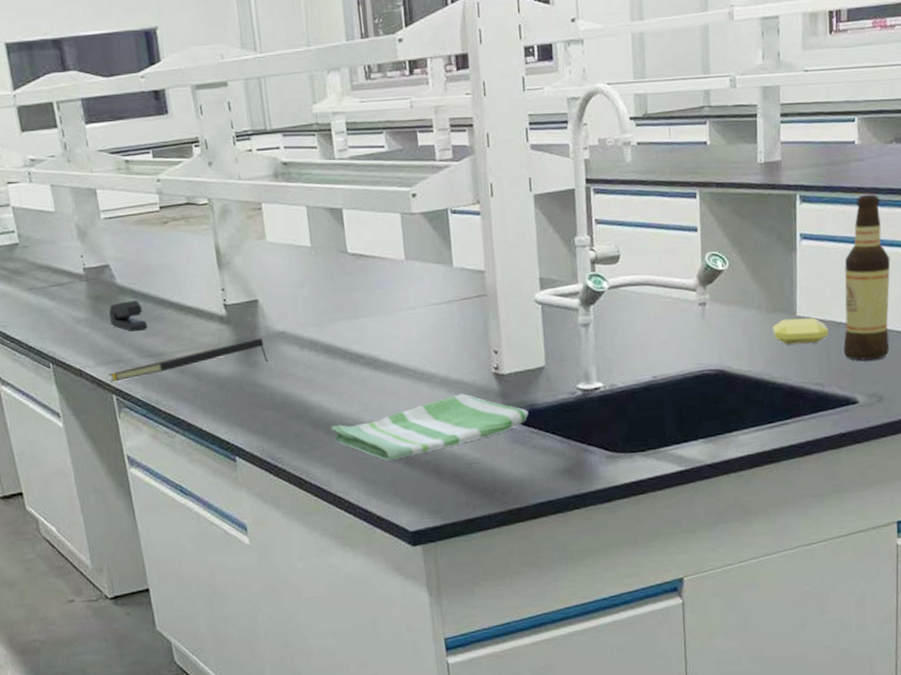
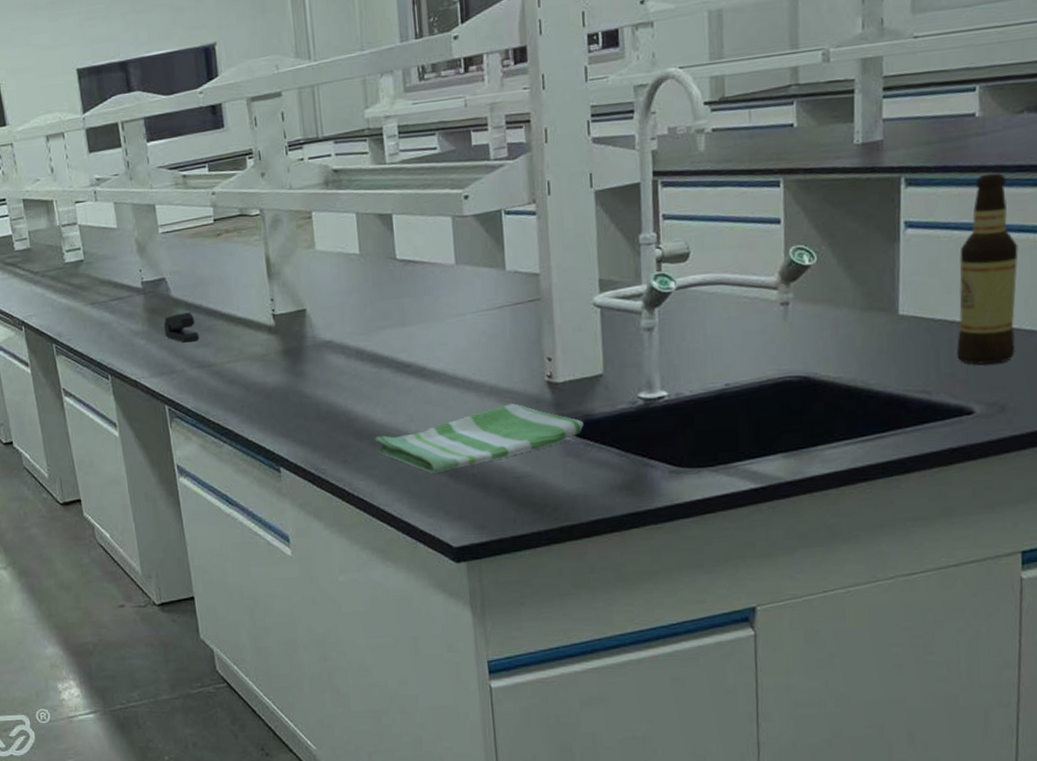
notepad: present [108,338,268,383] -> none [161,348,315,393]
soap bar: present [772,318,829,345] -> none [867,316,938,348]

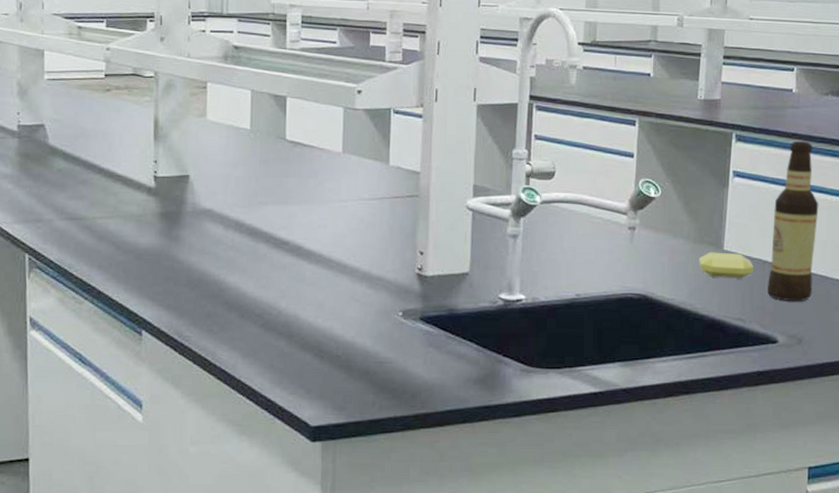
stapler: present [163,312,200,343] -> none [35,162,73,193]
dish towel: present [374,403,584,473] -> none [243,291,447,350]
soap bar: none [867,316,938,348] -> present [698,252,754,279]

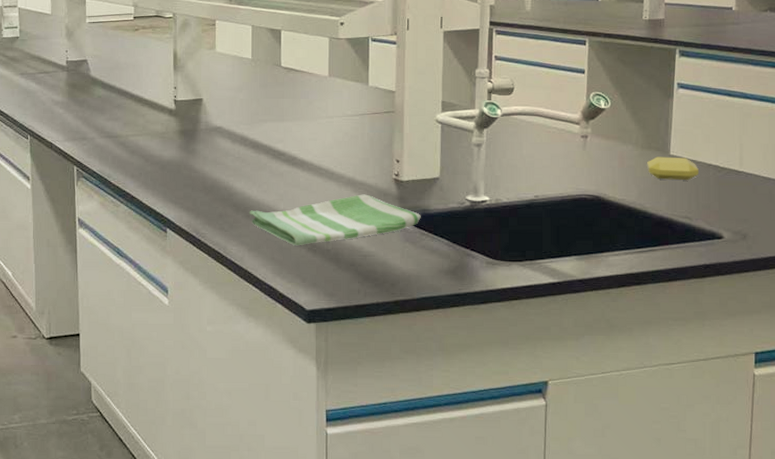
dish towel: none [243,291,447,350] -> present [249,194,421,245]
bottle: present [767,140,819,301] -> none [712,54,760,200]

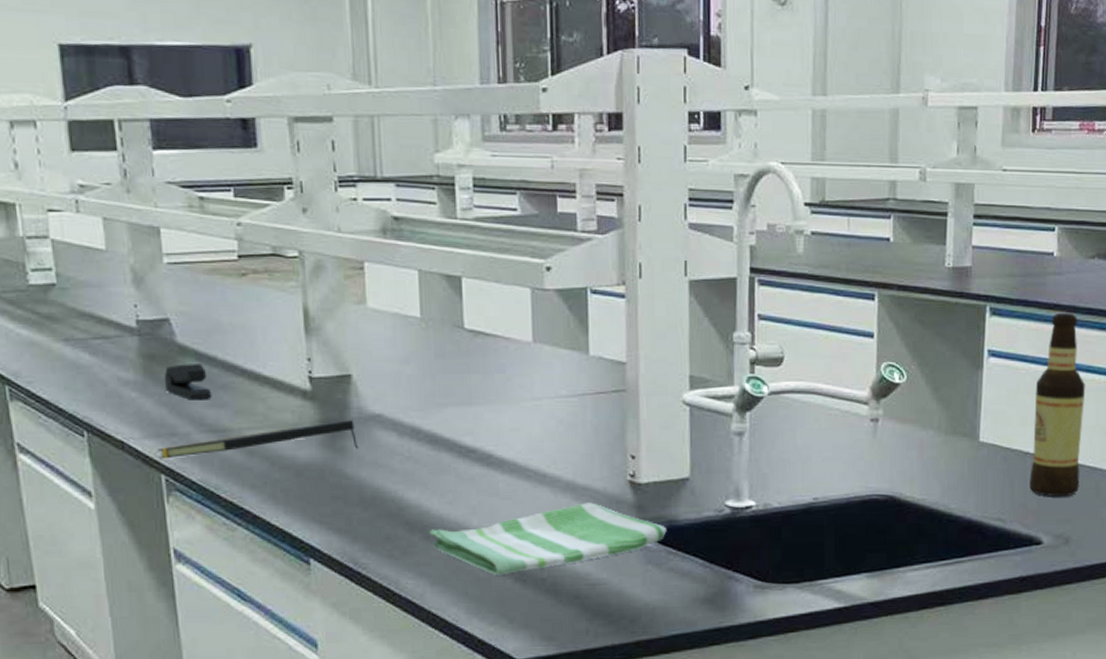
notepad: none [73,130,205,156] -> present [157,420,359,459]
stapler: none [80,90,110,115] -> present [163,364,212,400]
soap bar: present [646,156,699,181] -> none [951,444,1013,474]
bottle: none [712,54,760,200] -> present [1030,312,1086,496]

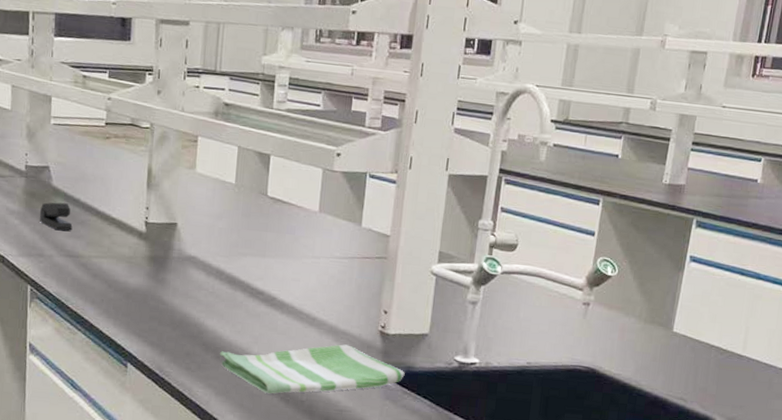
notepad: present [157,420,359,459] -> none [27,258,175,282]
bottle: present [1030,312,1086,496] -> none [711,230,772,386]

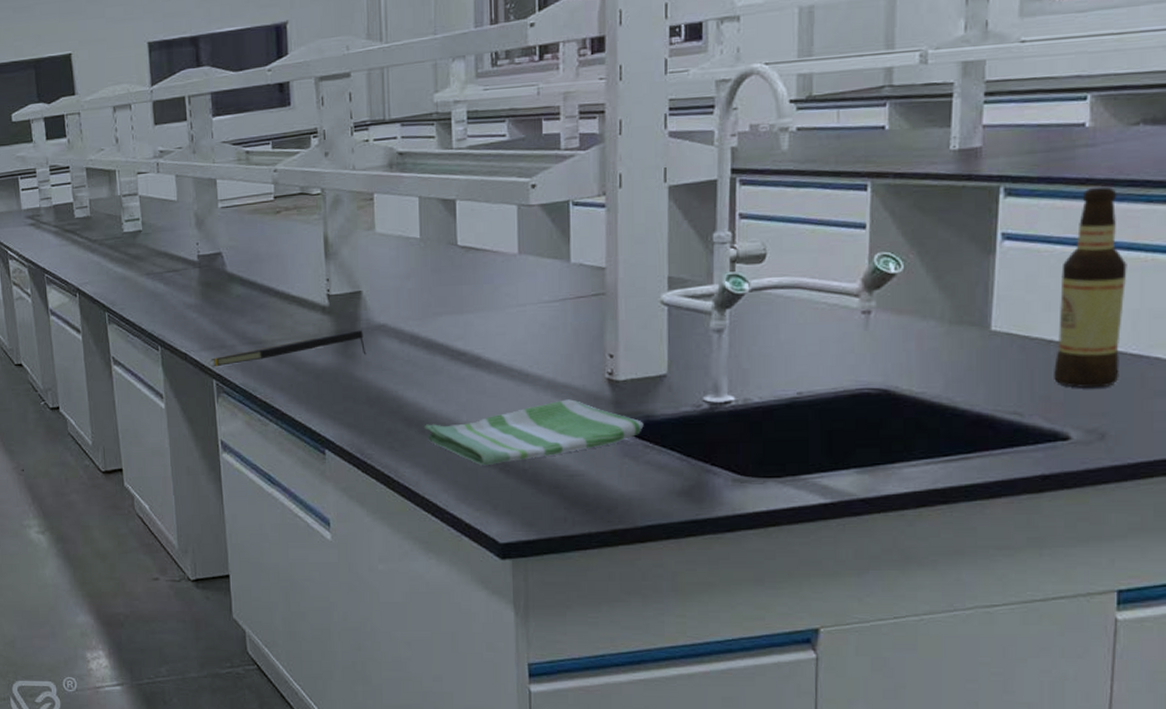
notepad: none [27,258,175,282] -> present [210,330,367,367]
stapler: present [39,202,73,231] -> none [216,288,252,318]
bottle: none [711,230,772,386] -> present [1054,187,1127,388]

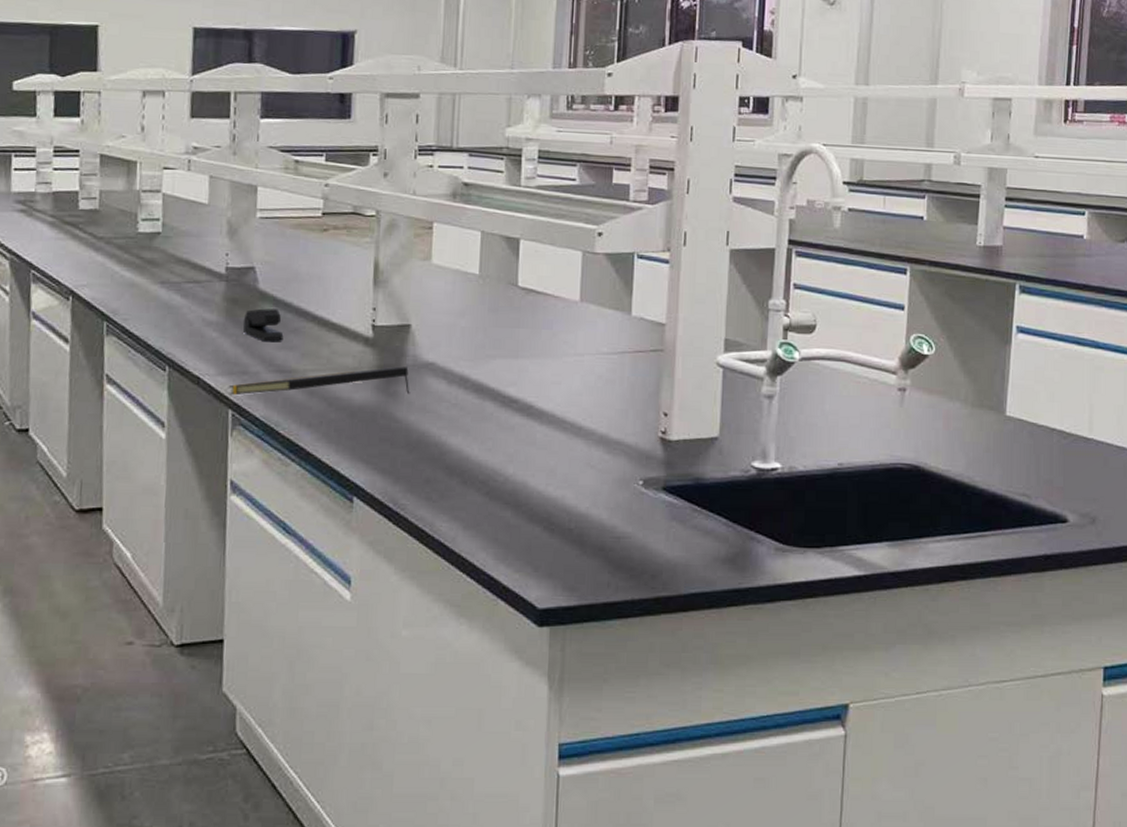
stapler: none [216,288,252,318] -> present [242,308,284,342]
dish towel: present [424,399,644,465] -> none [466,456,693,522]
bottle: present [1054,187,1127,388] -> none [1056,293,1114,475]

